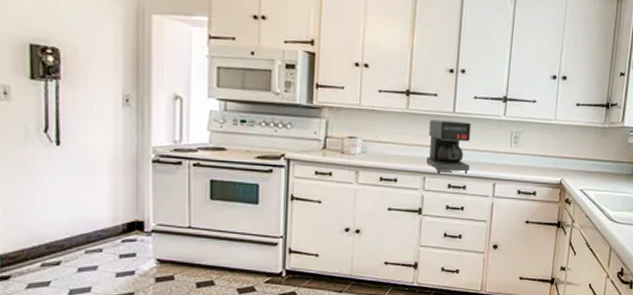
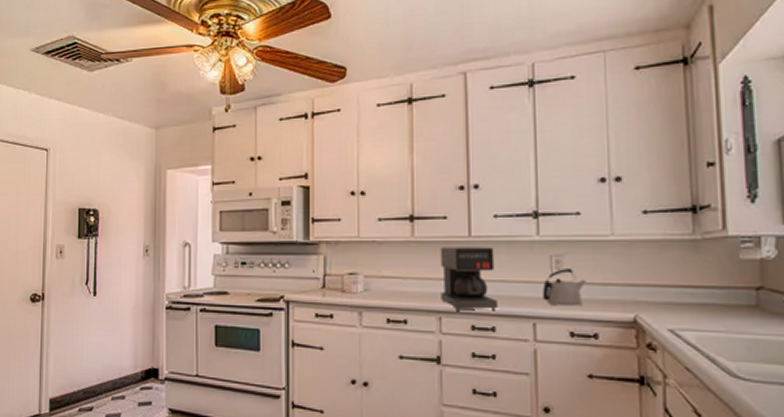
kettle: none [502,143,533,172] -> present [543,269,586,306]

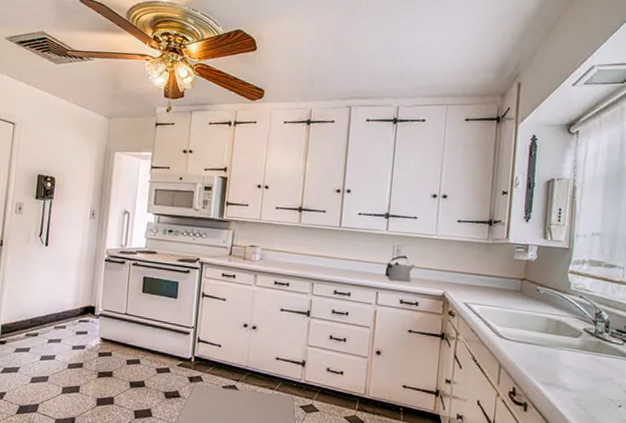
coffee maker: present [440,247,497,311] -> none [315,232,356,282]

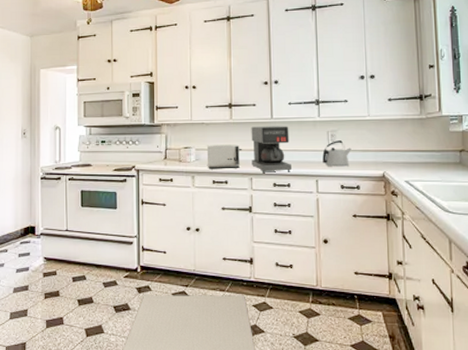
toaster: none [270,246,307,273] -> present [206,144,242,170]
coffee maker: none [315,232,356,282] -> present [251,126,291,173]

